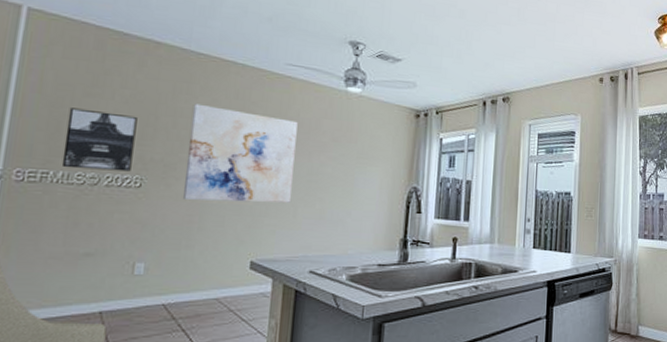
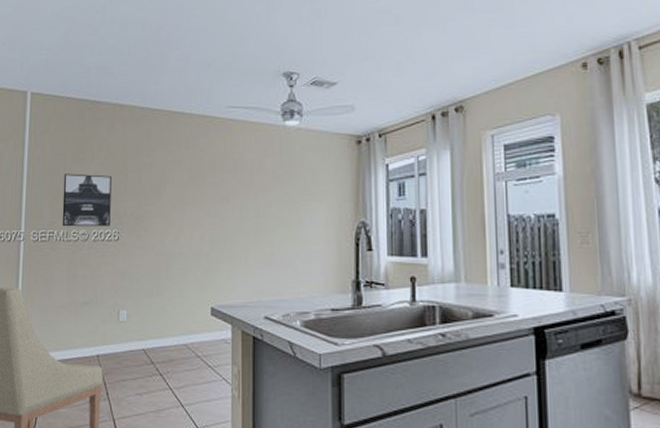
wall art: present [183,103,298,203] -> none [151,157,243,249]

